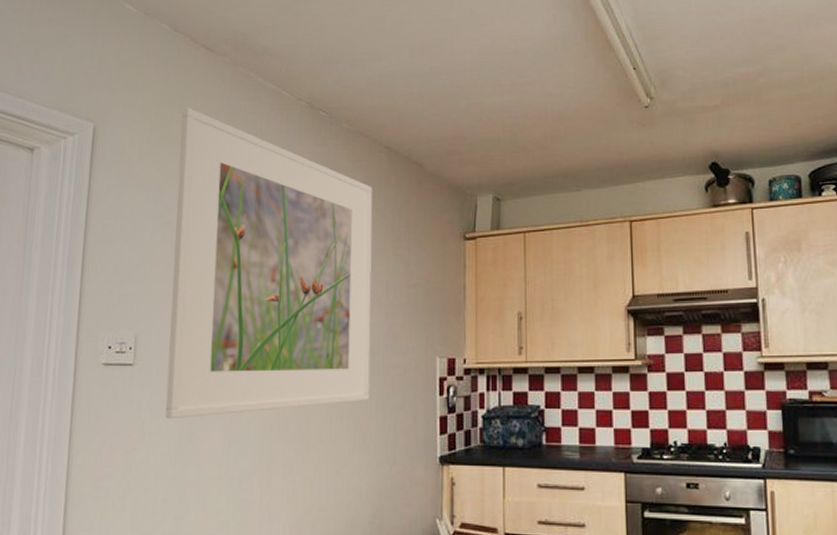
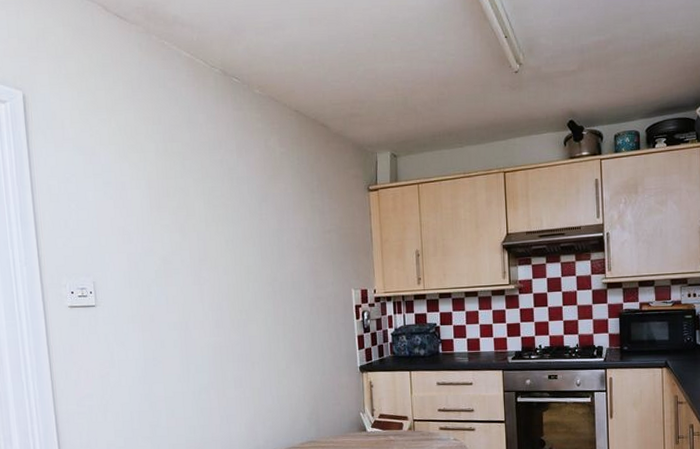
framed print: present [165,107,373,419] -> none [105,75,300,349]

